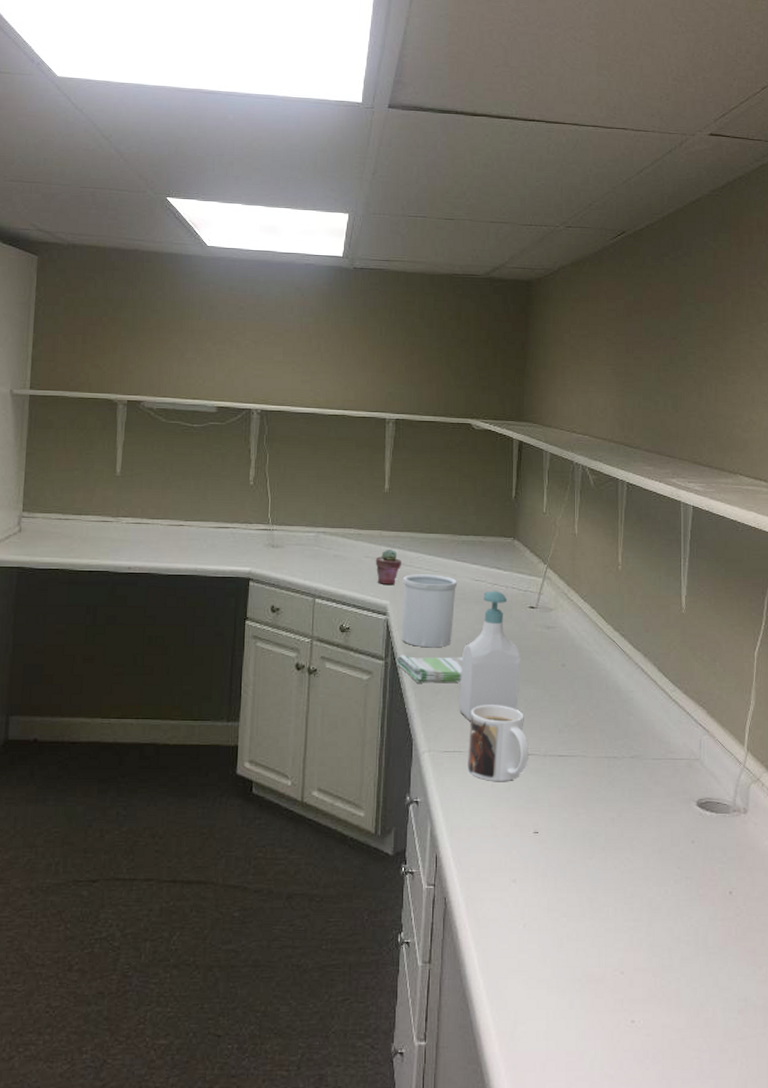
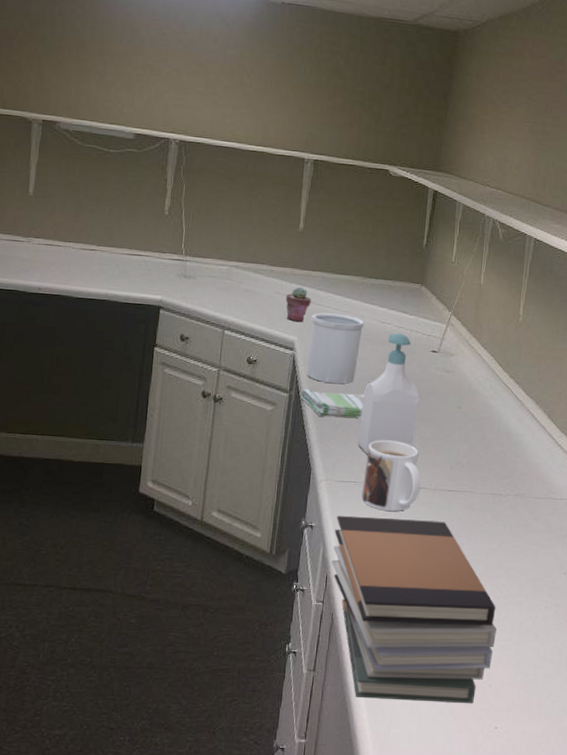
book stack: none [441,788,624,995] -> present [332,515,497,704]

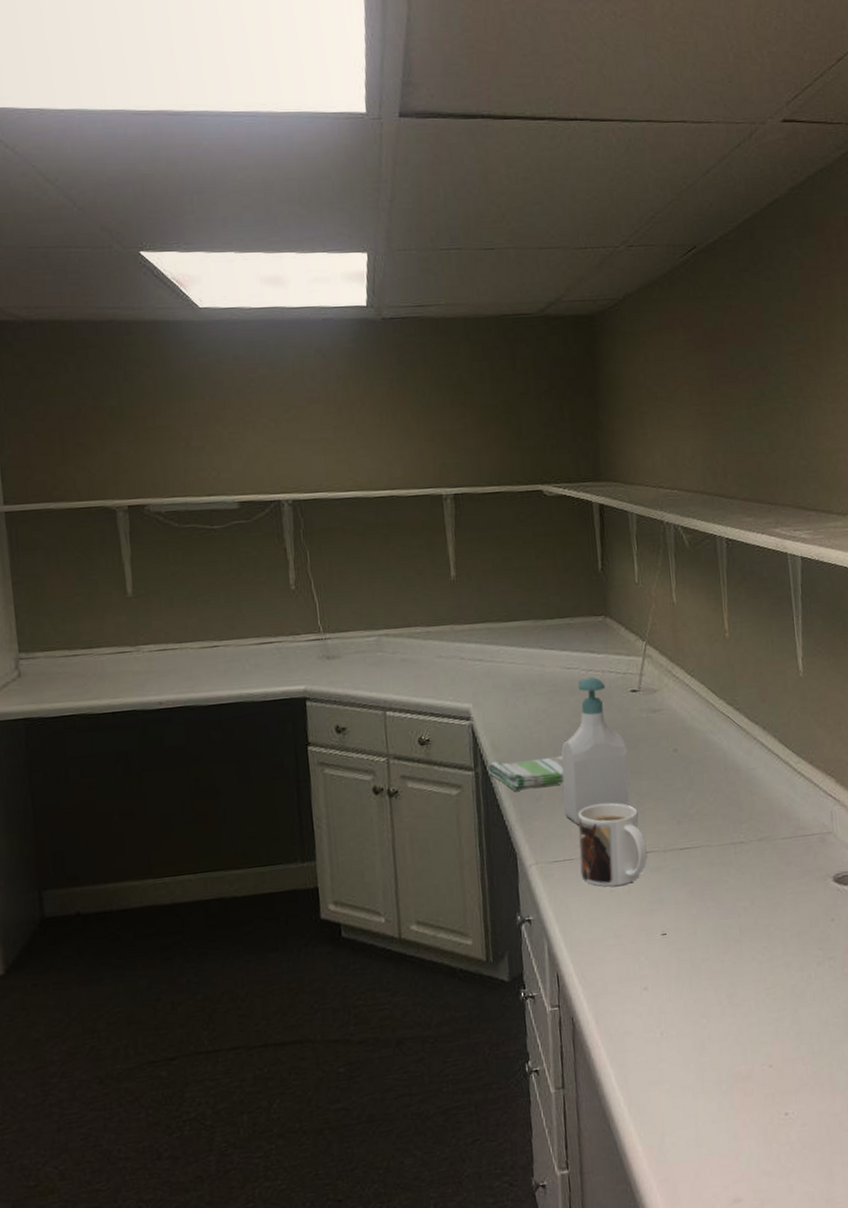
potted succulent: present [285,287,311,322] -> none [450,645,481,686]
utensil holder: present [307,312,365,384] -> none [484,667,548,751]
book stack: present [332,515,497,704] -> none [557,886,767,1110]

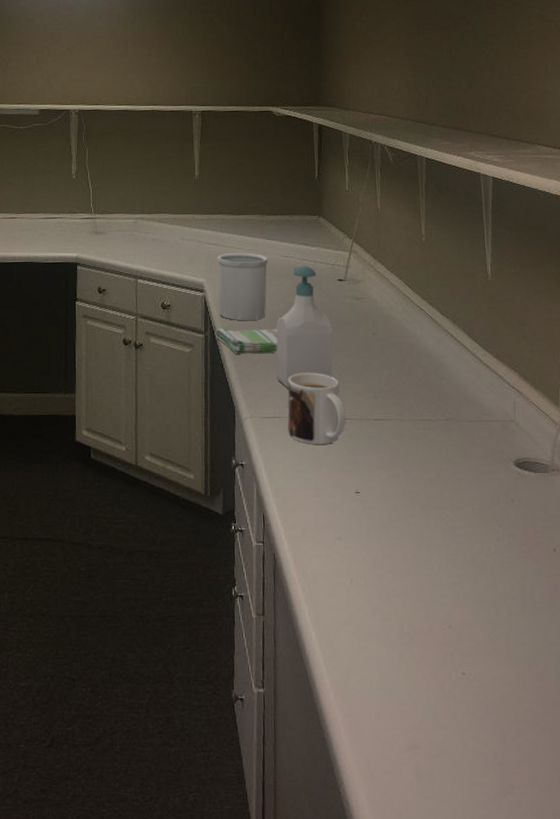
utensil holder: none [484,667,548,751] -> present [217,253,268,321]

